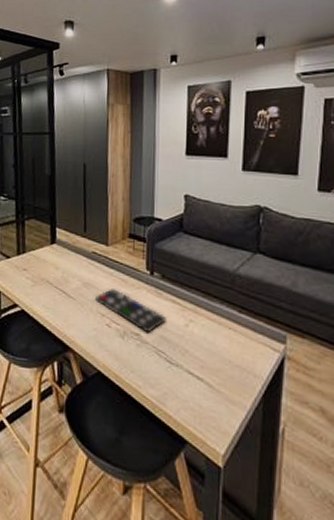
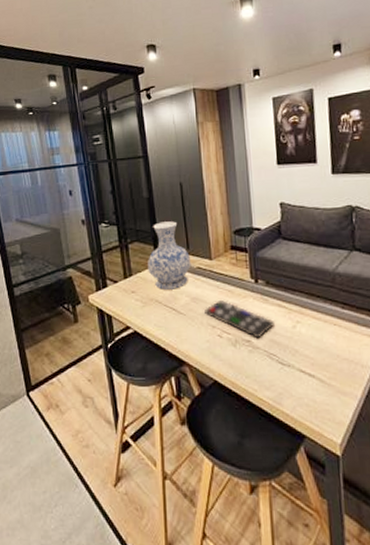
vase: none [42,201,87,272] -> present [148,221,192,290]

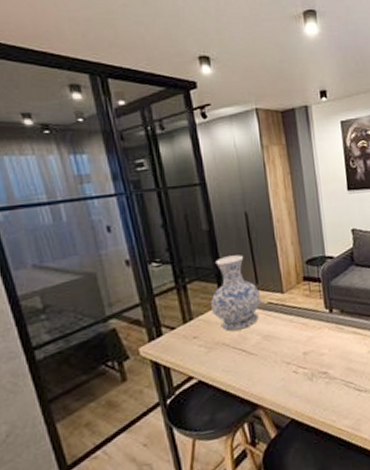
remote control: present [205,300,274,339] -> none [278,334,350,369]

